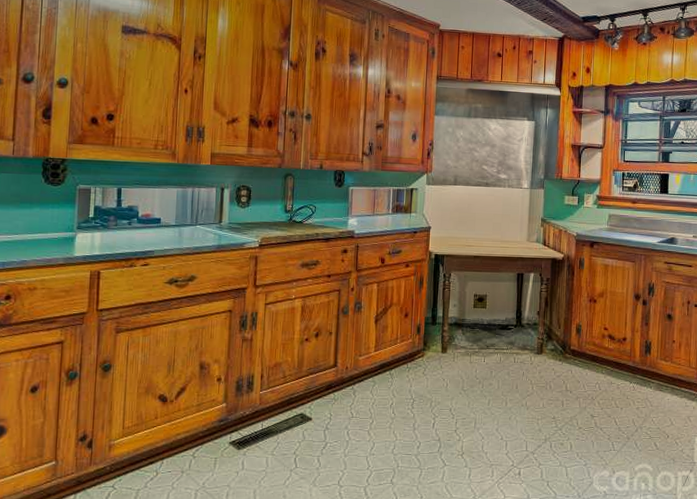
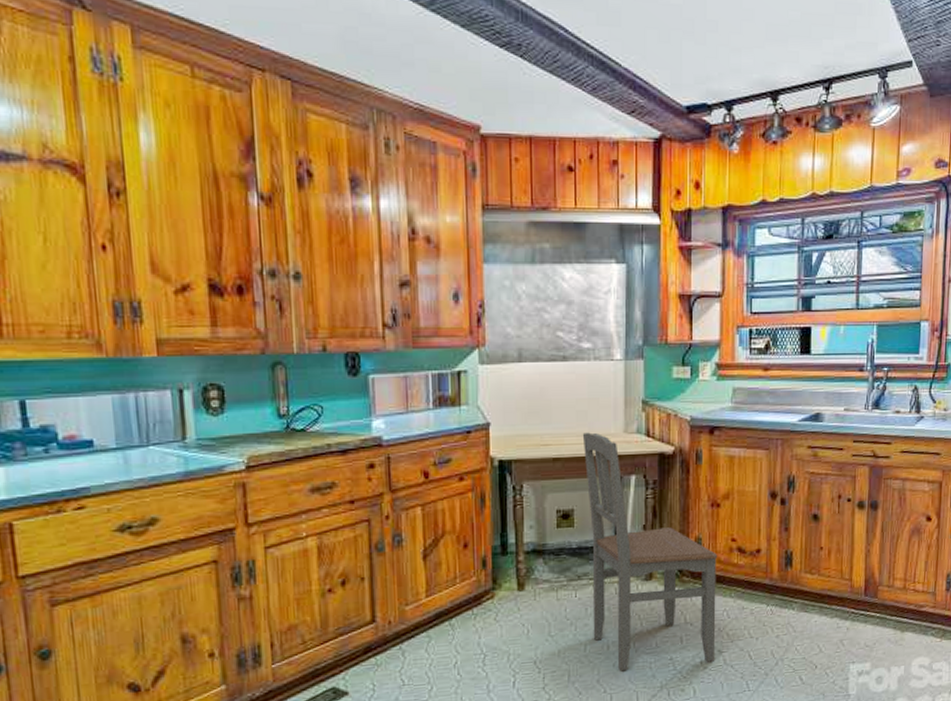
dining chair: none [495,239,593,424] -> present [582,432,718,672]

